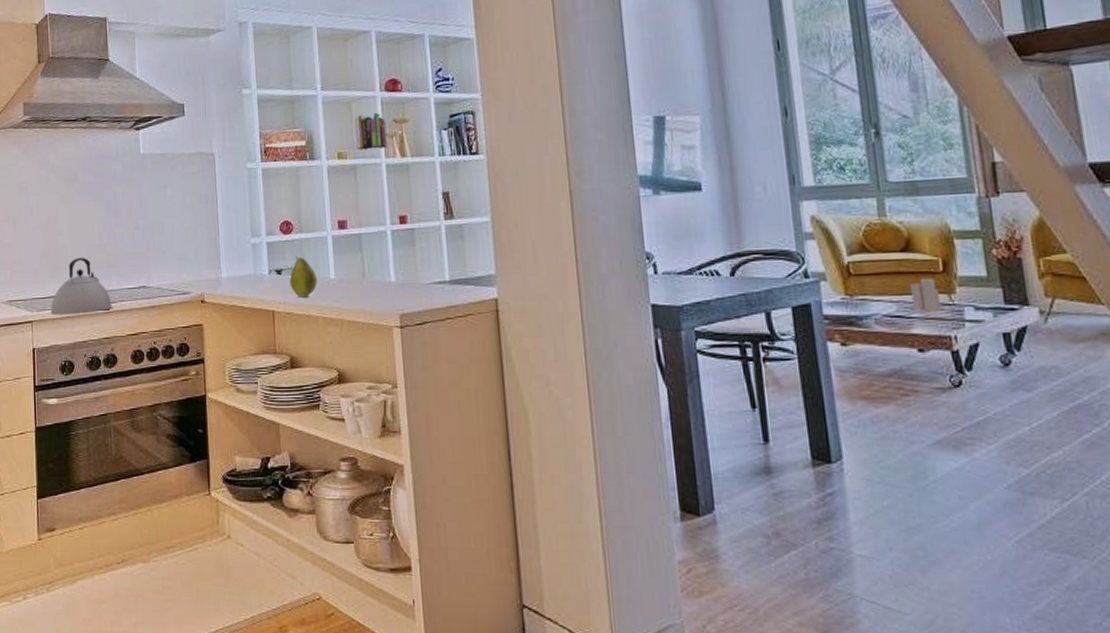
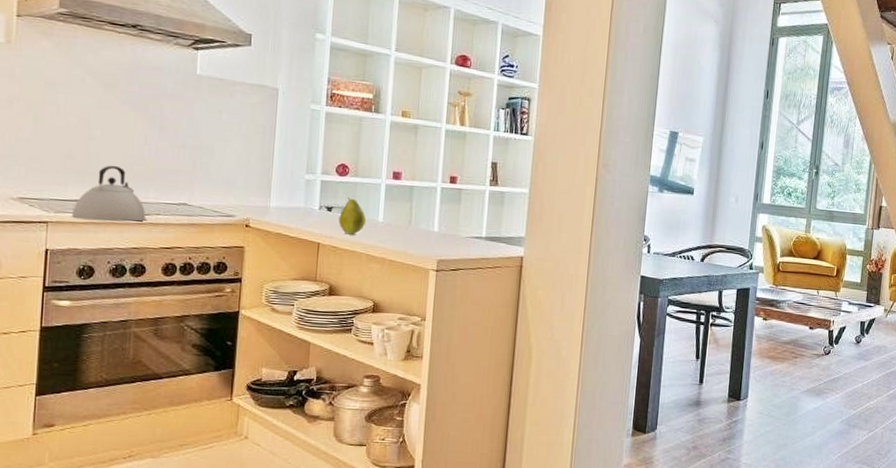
books: present [353,112,387,150] -> none [420,80,451,115]
candle: present [910,278,944,313] -> none [812,279,831,304]

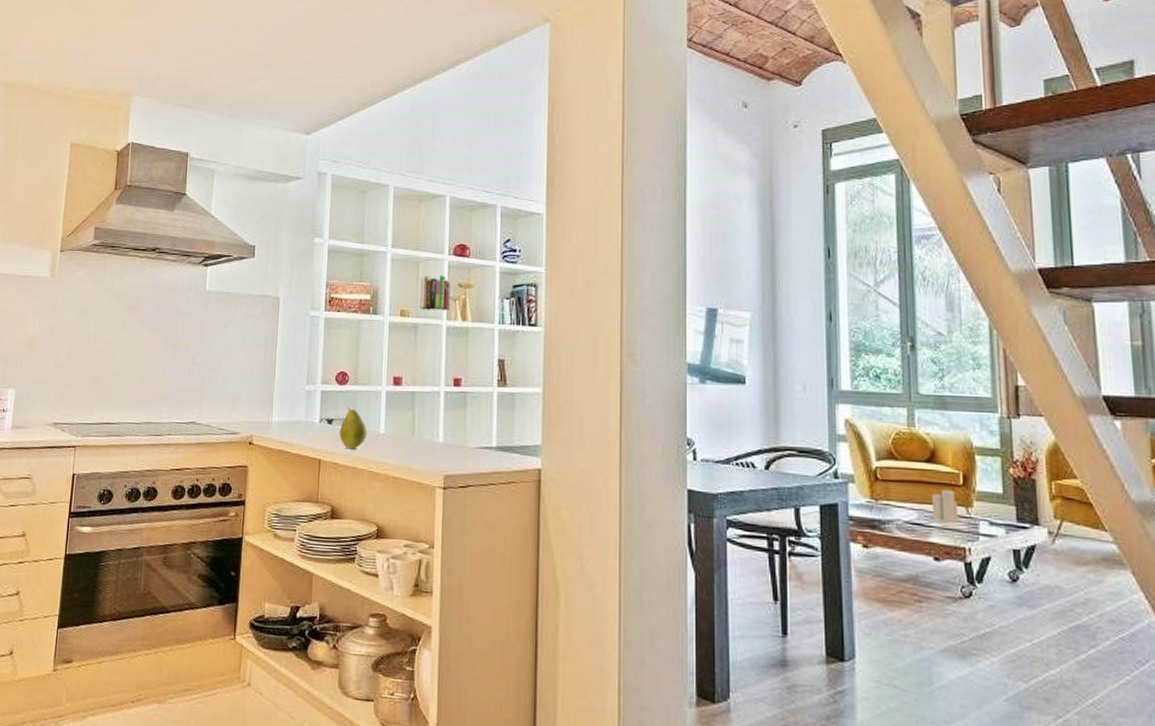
kettle: present [71,165,146,222] -> none [95,386,159,444]
books: none [420,80,451,115] -> present [419,274,450,311]
candle: none [812,279,831,304] -> present [931,489,961,524]

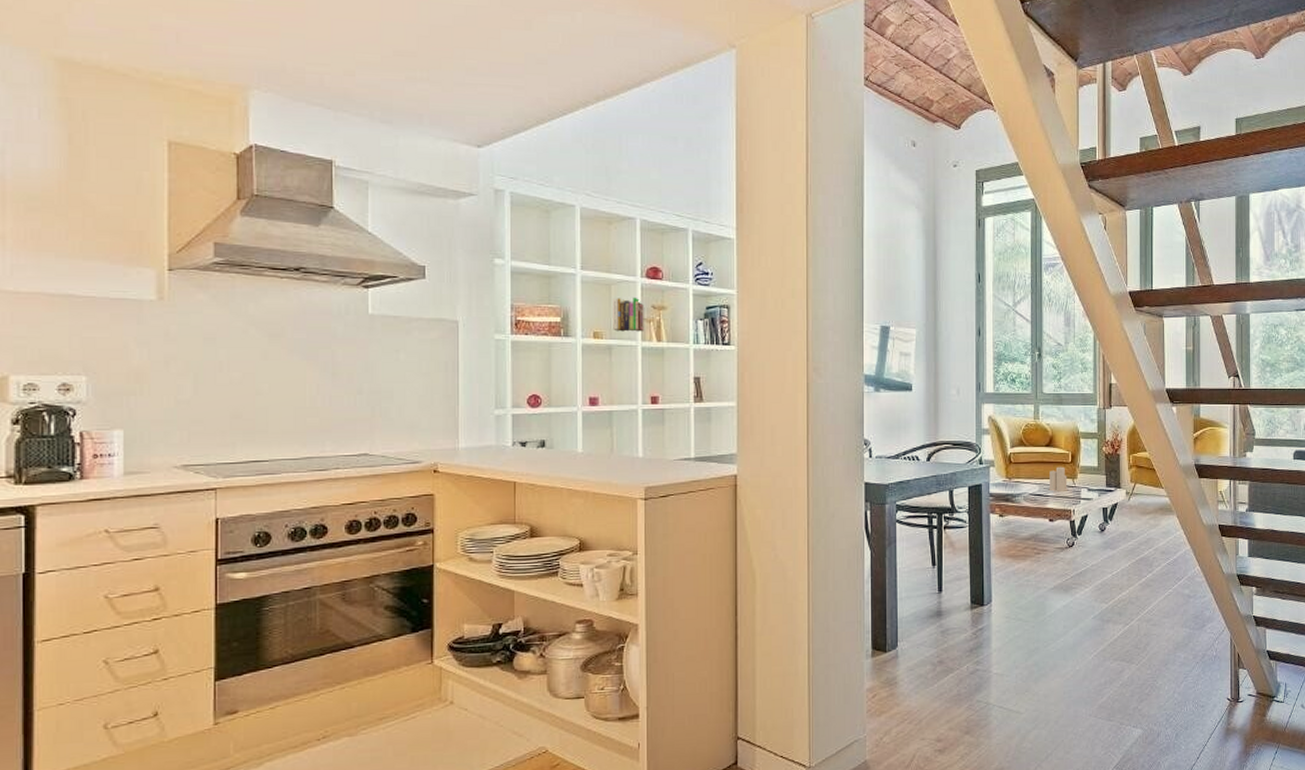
fruit: present [339,407,368,450] -> none [534,429,565,470]

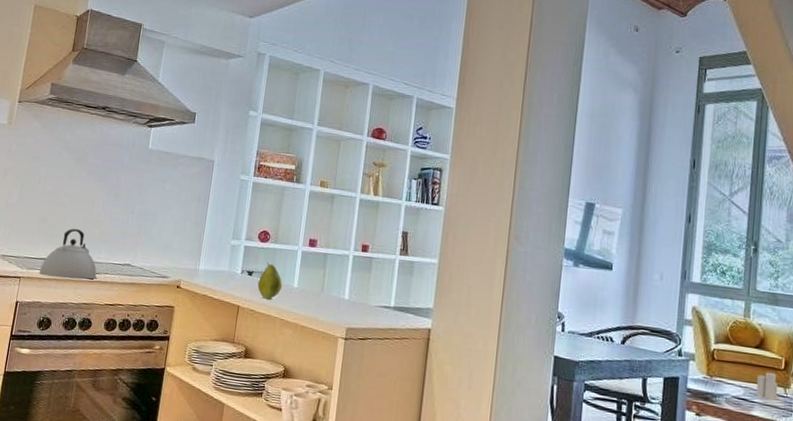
kettle: none [241,420,324,483] -> present [38,228,97,280]
fruit: none [534,429,565,470] -> present [257,262,283,300]
books: present [611,297,644,332] -> none [337,152,367,185]

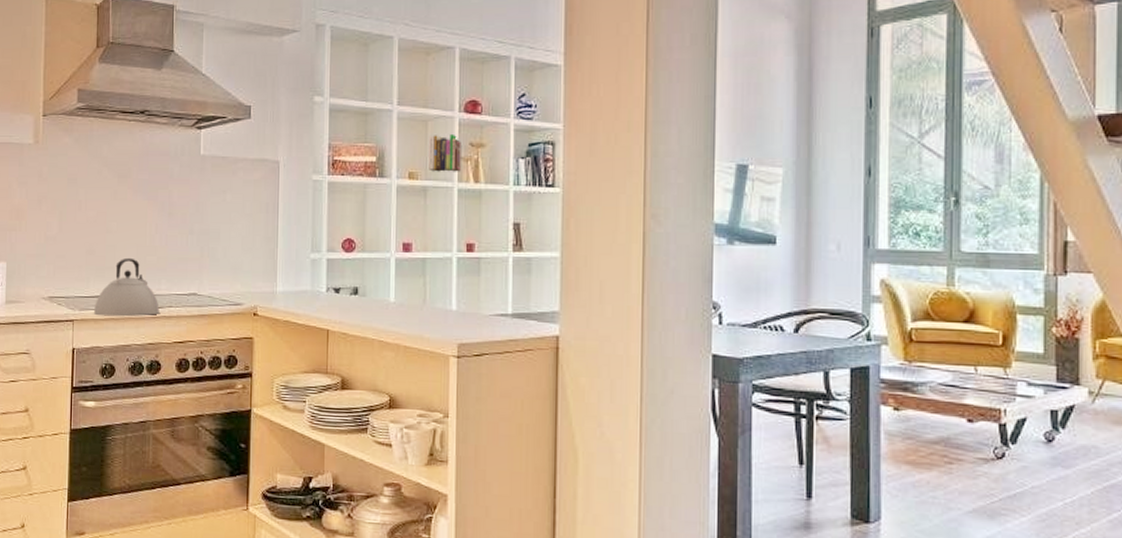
fruit: present [257,262,283,300] -> none [347,275,377,319]
books: none [337,152,367,185] -> present [428,133,461,172]
candle: present [755,372,779,401] -> none [967,350,998,385]

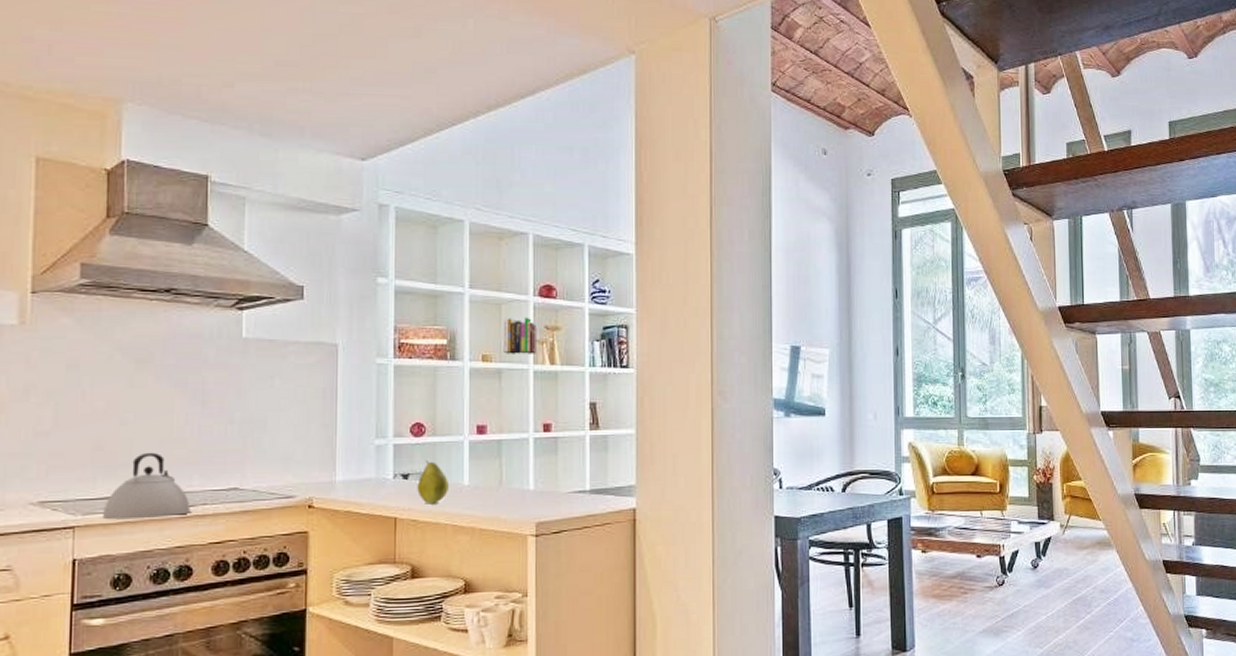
fruit: none [347,275,377,319] -> present [417,459,450,504]

